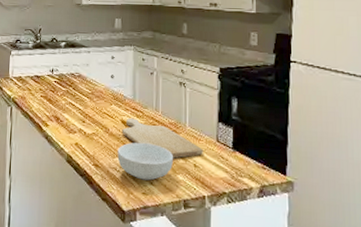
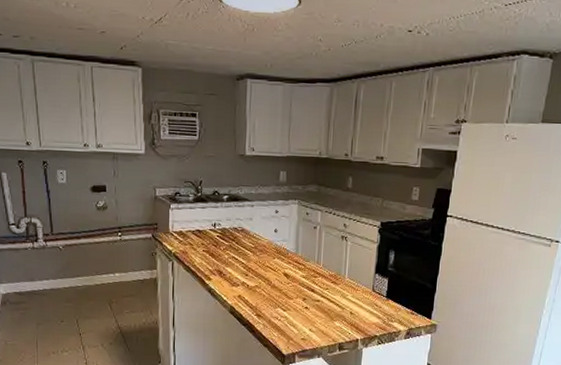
cereal bowl: present [117,142,174,181] -> none [279,293,332,328]
chopping board: present [121,118,203,158] -> none [283,271,360,307]

